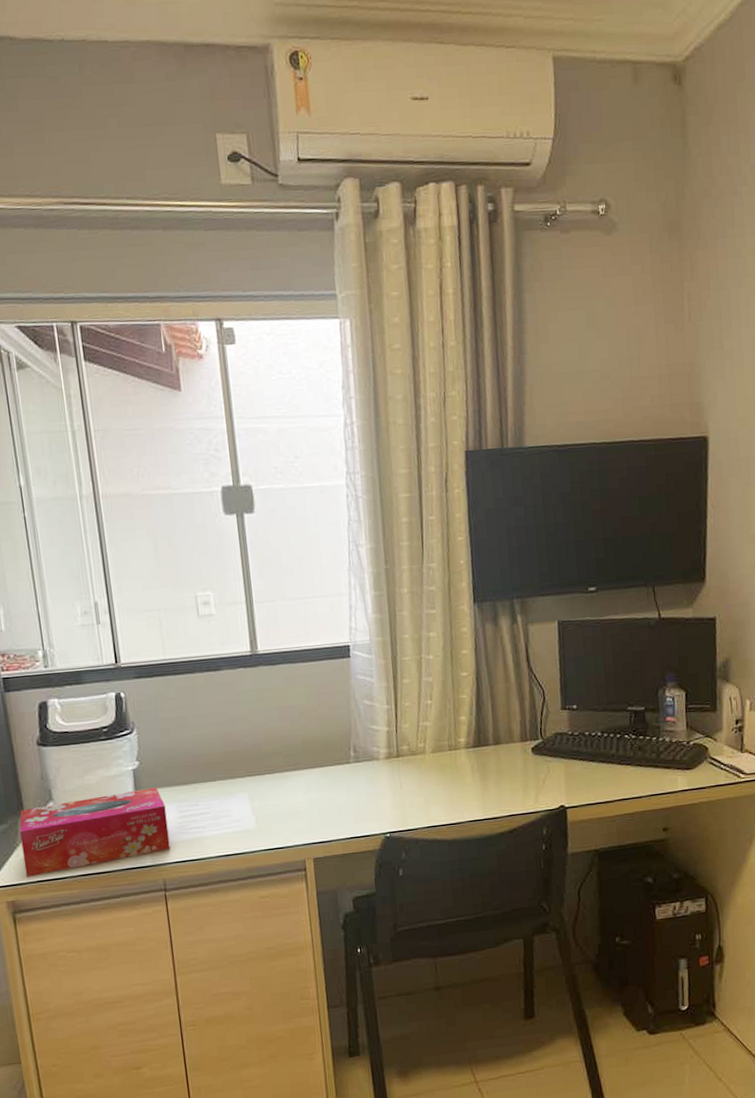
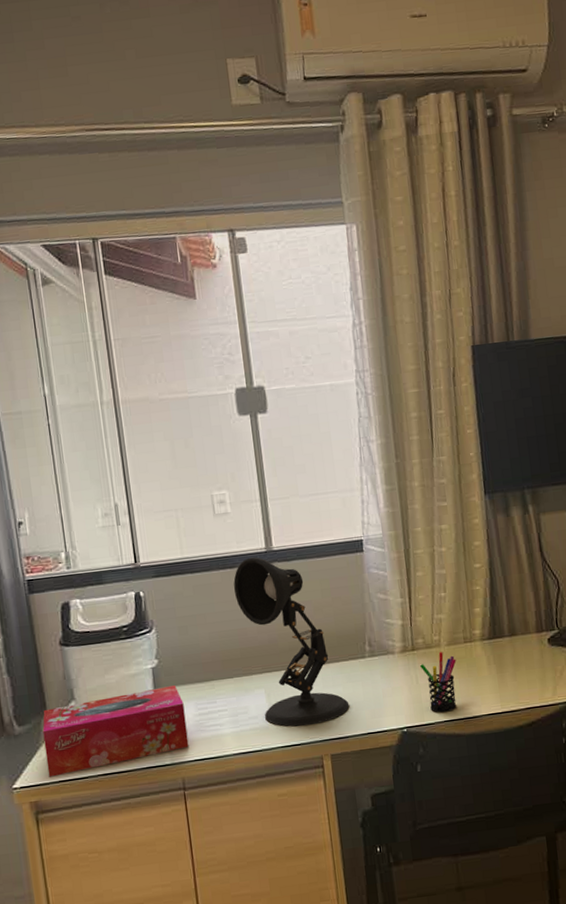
desk lamp: none [217,660,333,830] -> present [233,557,350,727]
pen holder: none [405,759,441,819] -> present [420,652,457,713]

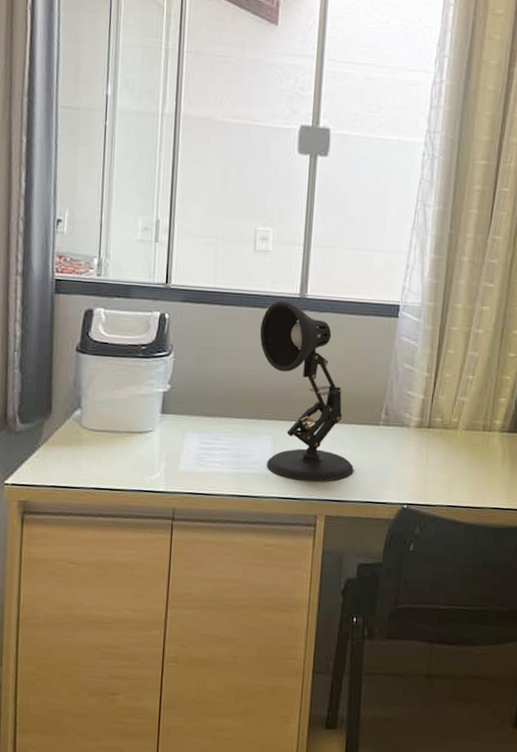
tissue box: present [42,685,189,777] -> none [41,412,188,481]
pen holder: present [420,652,457,713] -> none [433,435,471,497]

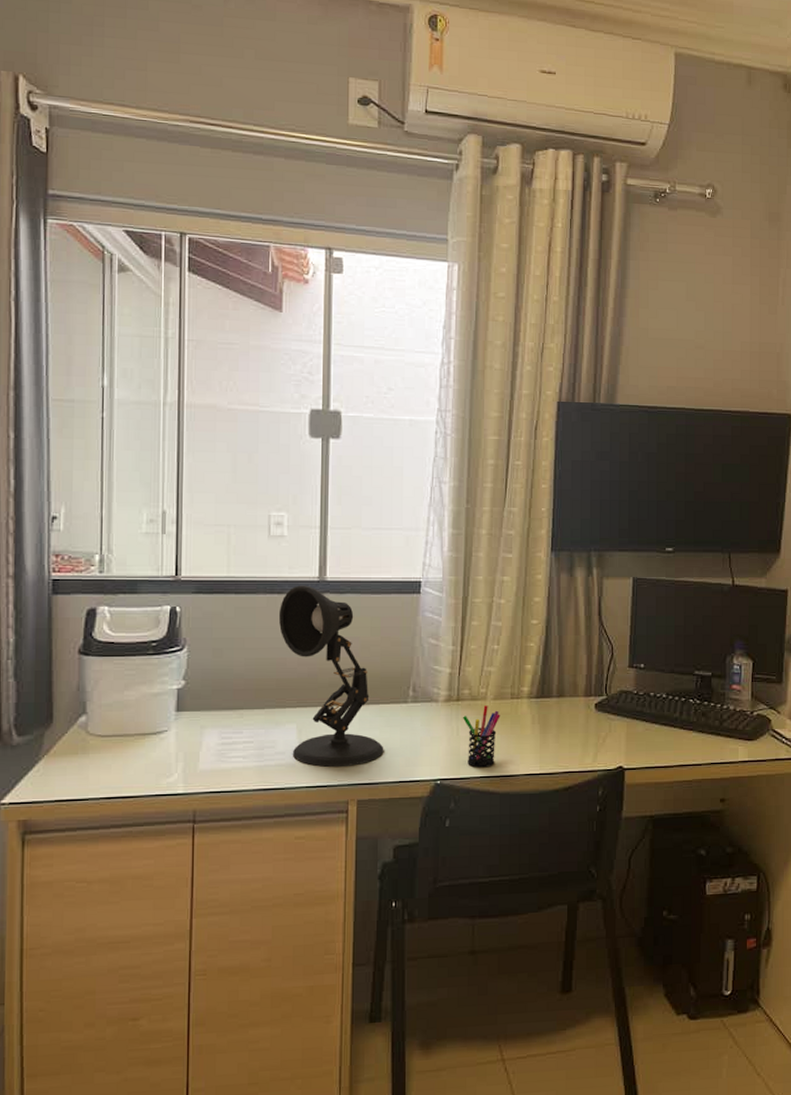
pen holder: none [433,435,471,497] -> present [463,705,501,768]

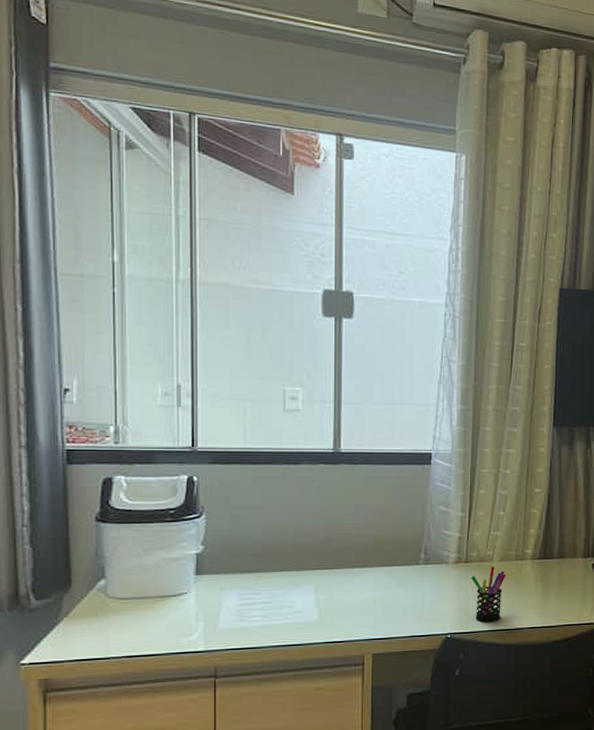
desk lamp: present [279,585,384,767] -> none [296,456,398,624]

